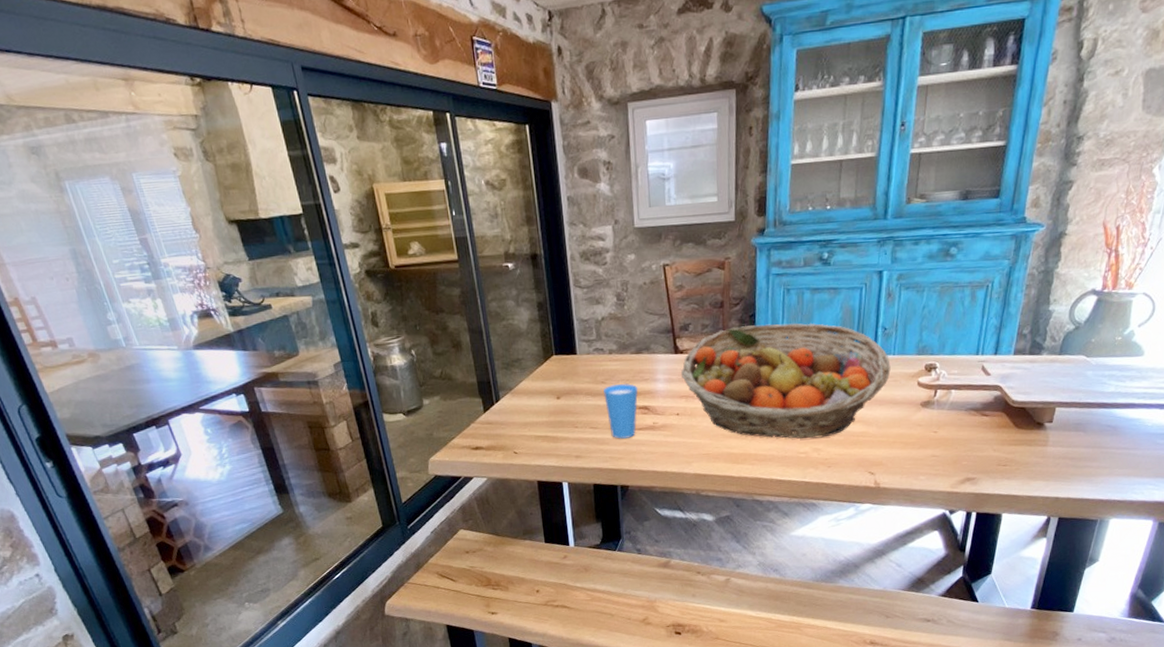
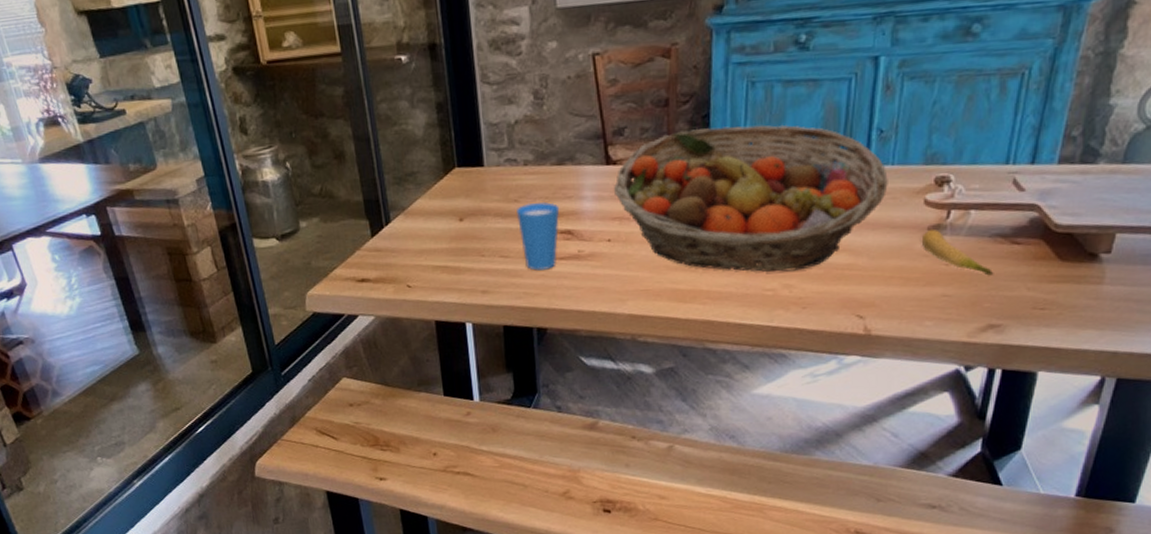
banana: none [917,404,969,441] -> present [923,229,994,276]

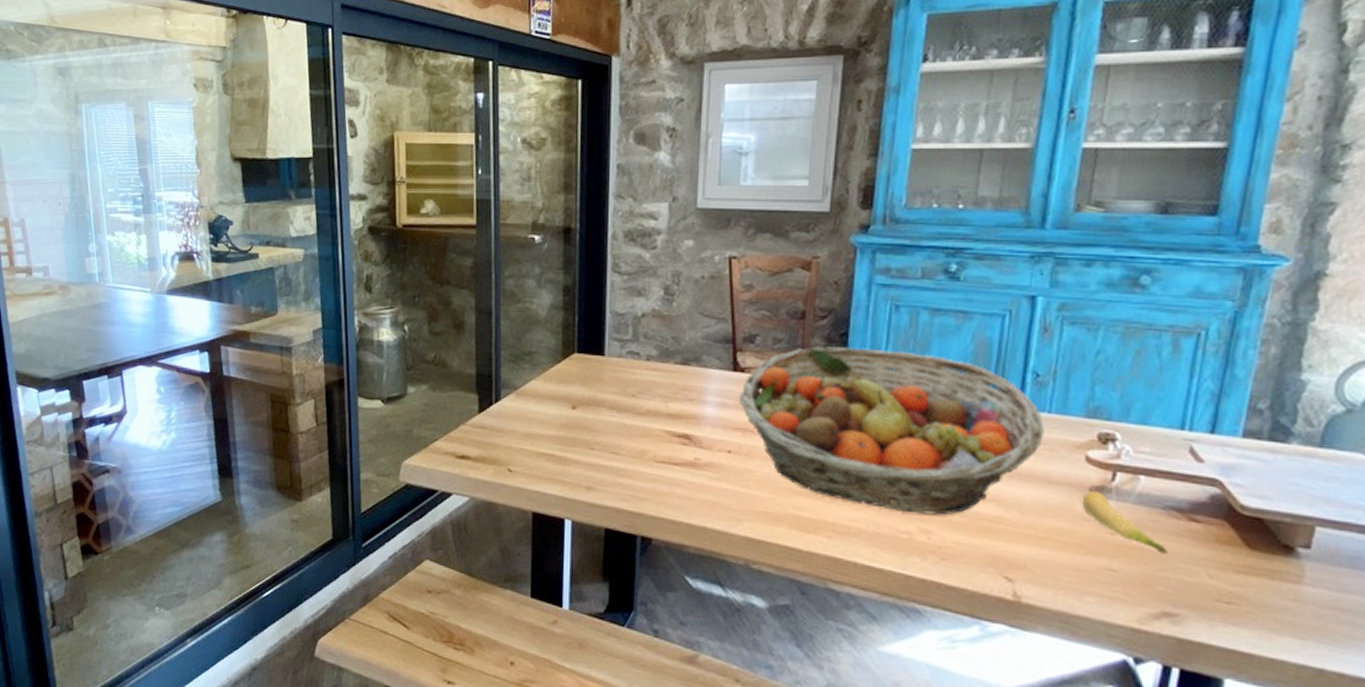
cup: present [517,202,560,271] -> none [633,399,680,474]

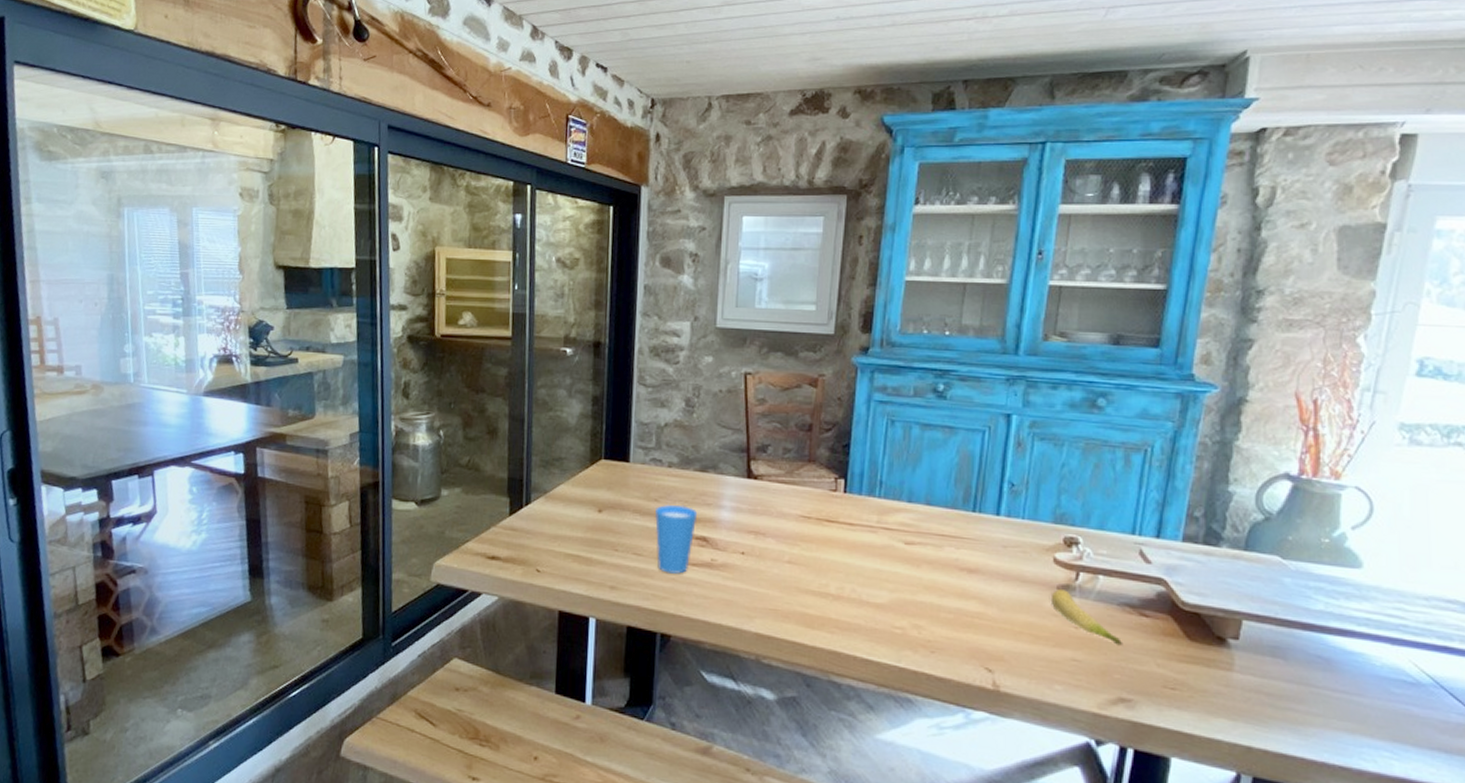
cup: none [633,399,680,474] -> present [655,504,698,574]
fruit basket: present [740,345,1044,515] -> none [753,456,1018,612]

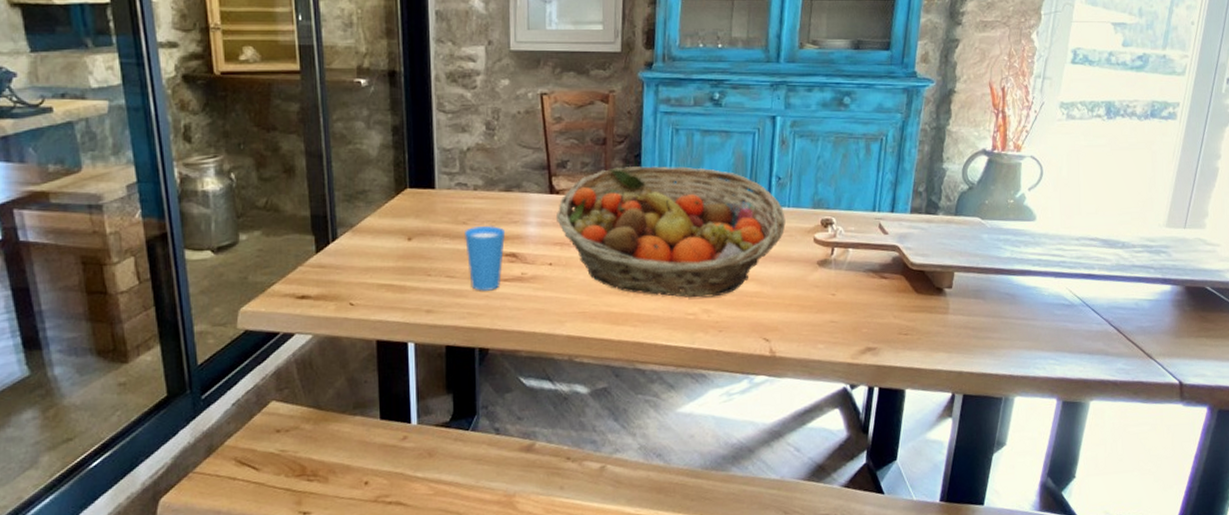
fruit basket: none [753,456,1018,612] -> present [556,165,786,298]
banana: present [1052,588,1123,646] -> none [813,263,869,305]

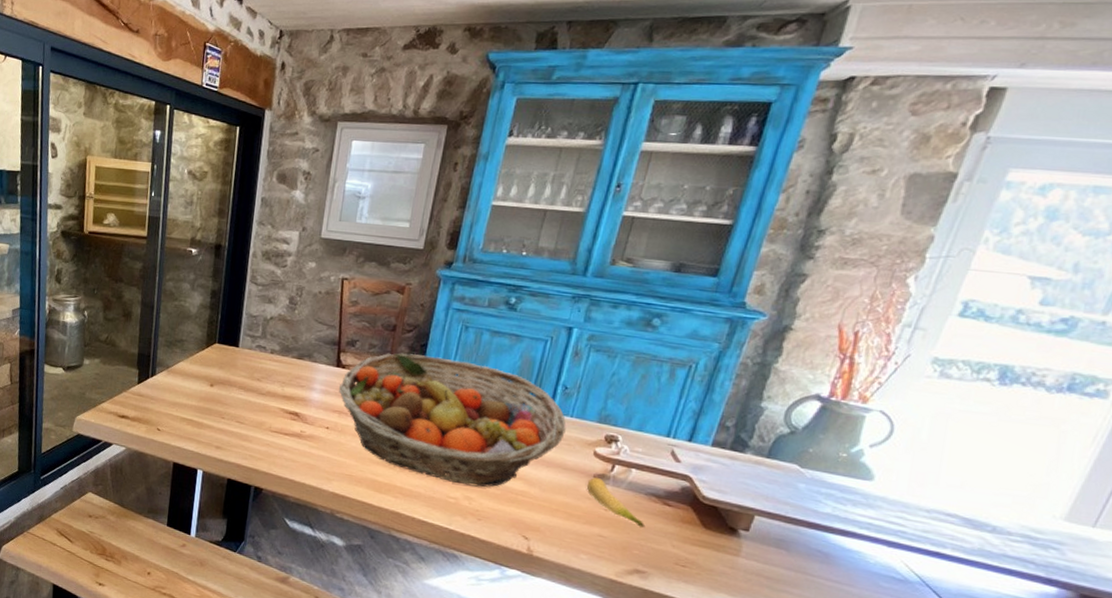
cup: present [465,225,506,291] -> none [256,383,293,441]
banana: none [813,263,869,305] -> present [587,477,646,528]

